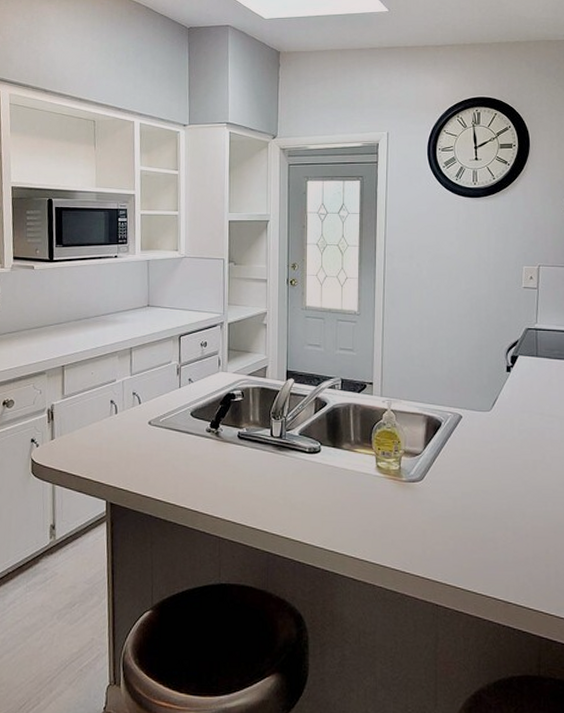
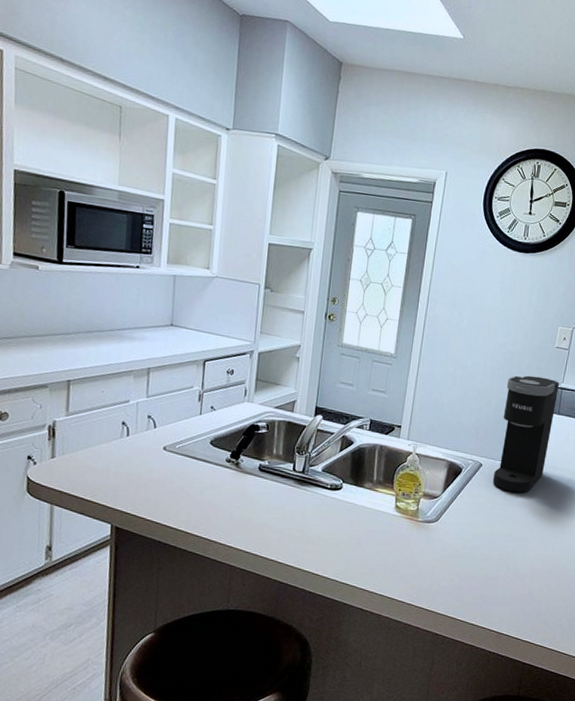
coffee maker: none [475,319,533,444] -> present [492,375,559,493]

